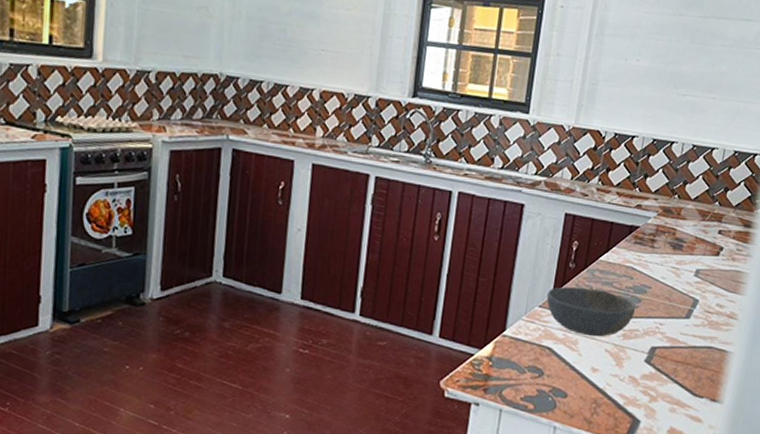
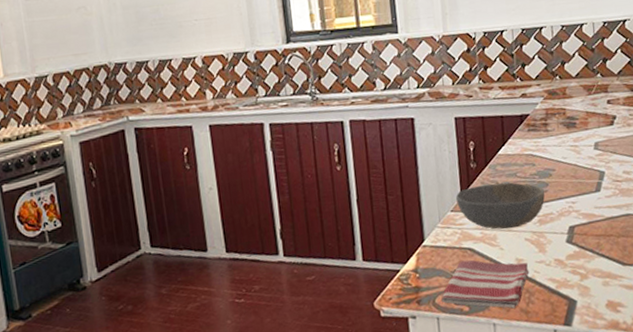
dish towel: none [508,358,602,416] -> present [441,259,530,309]

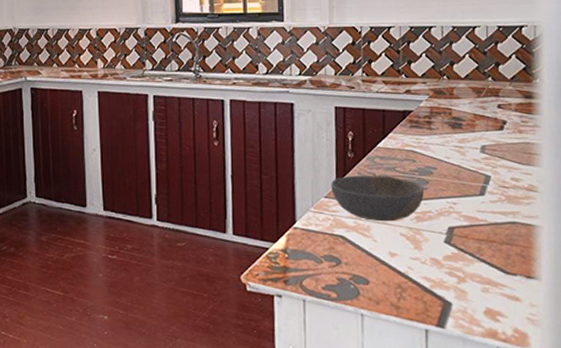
dish towel: present [441,259,530,309] -> none [309,247,403,302]

